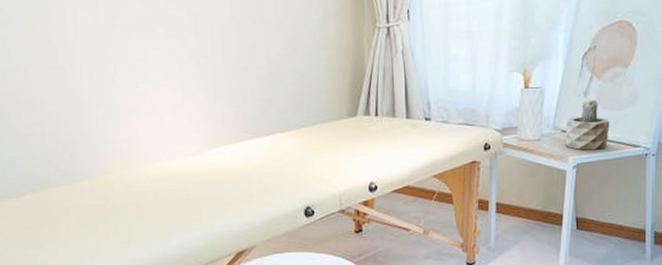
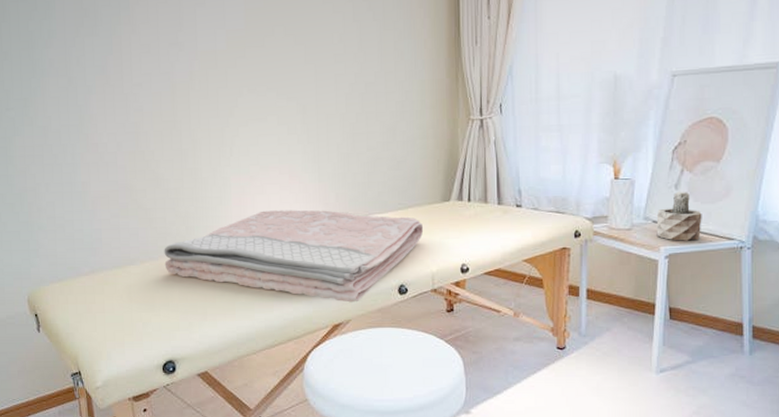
towel: none [46,130,330,228] -> present [164,210,424,303]

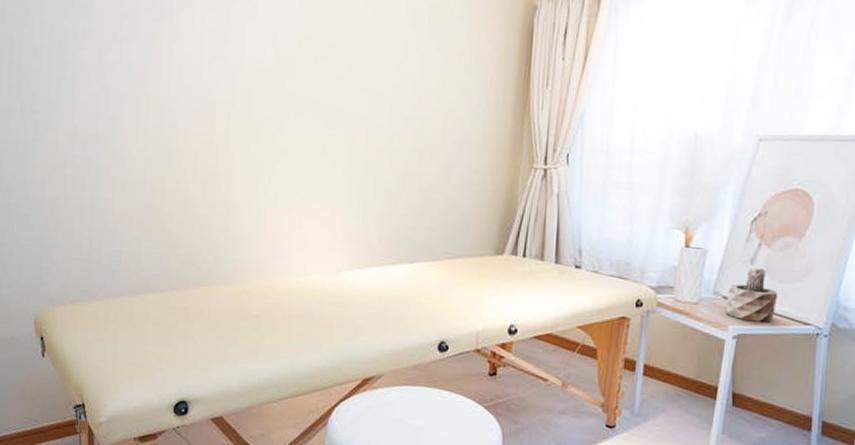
towel: present [164,210,424,303] -> none [186,247,472,356]

